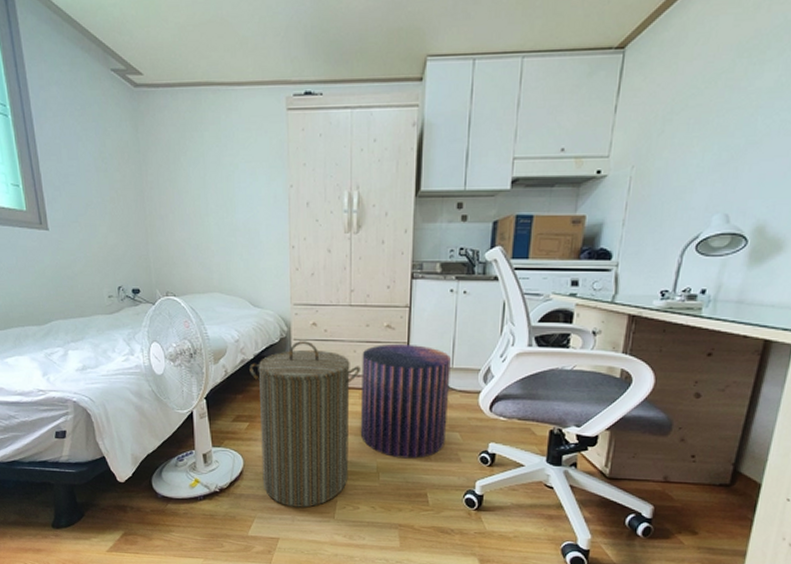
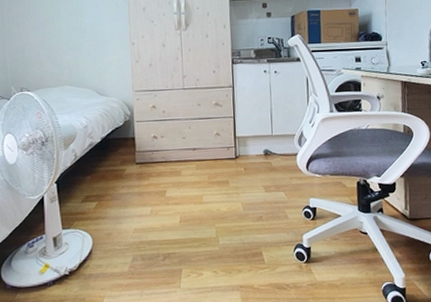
laundry hamper: present [249,341,362,508] -> none [97,122,197,282]
stool: present [360,344,451,459] -> none [196,118,273,222]

